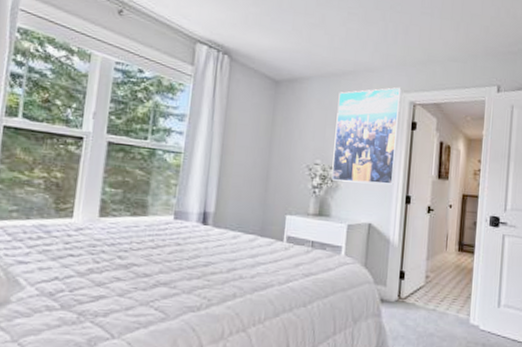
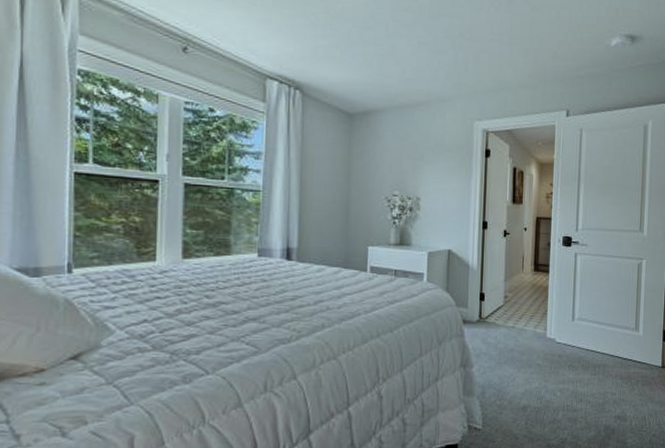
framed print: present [331,87,402,185] -> none [410,115,474,212]

